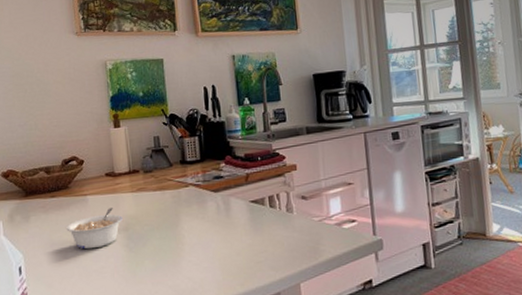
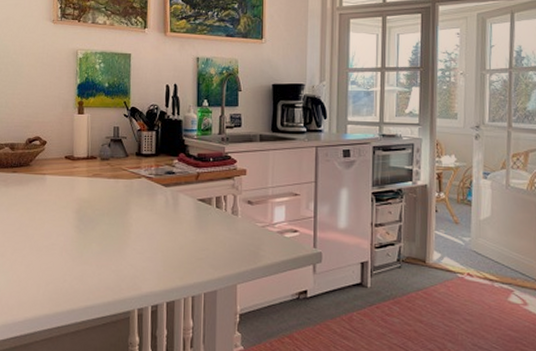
legume: present [65,208,123,250] -> none [22,189,76,226]

